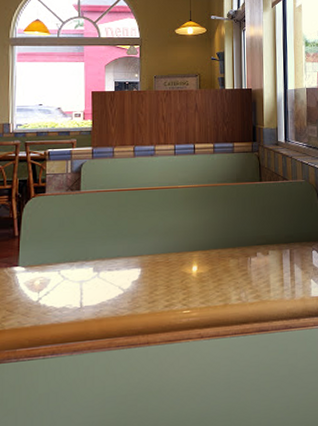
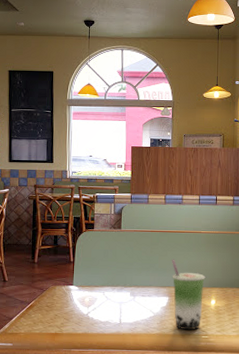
beverage cup: none [143,221,185,307] -> present [171,259,206,331]

